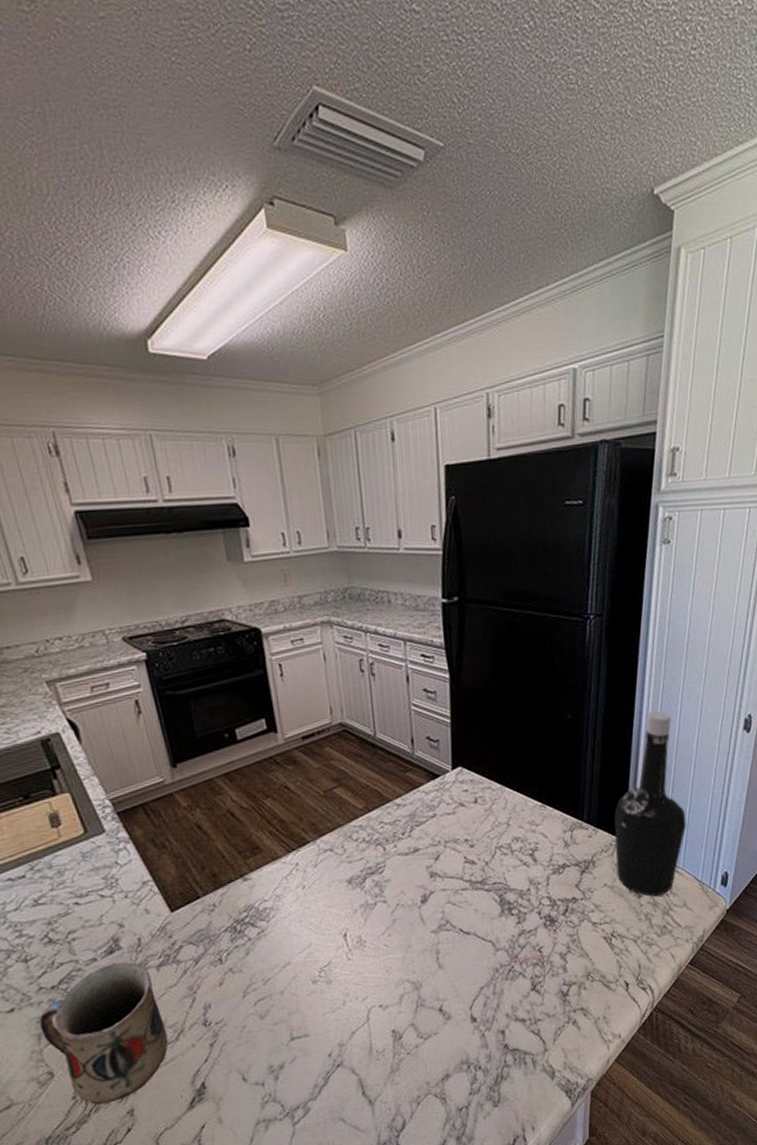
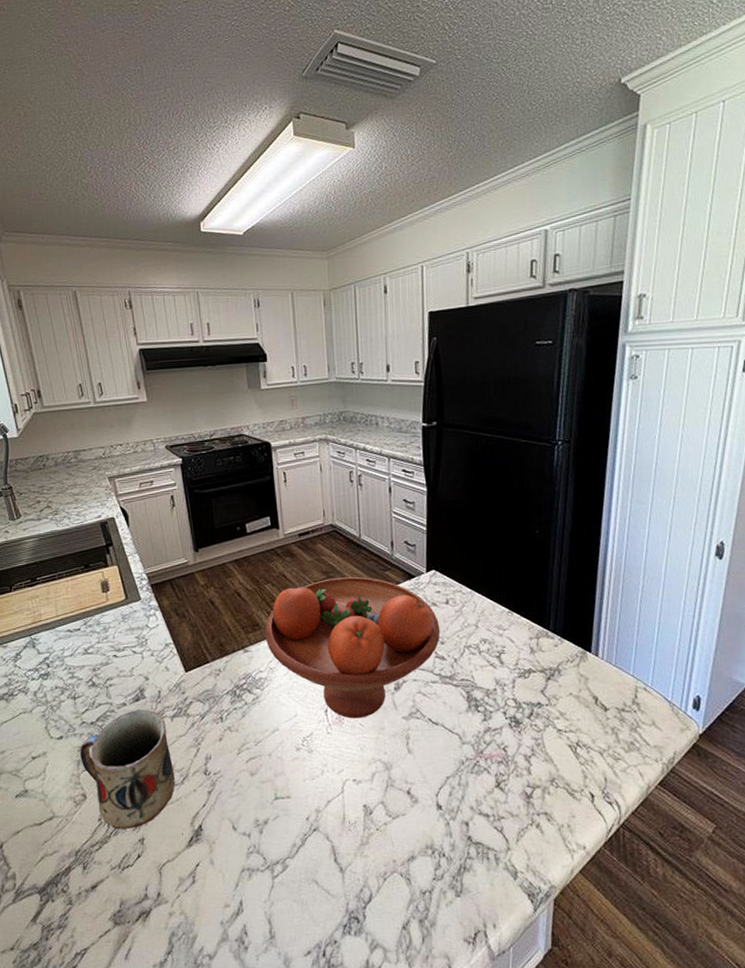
fruit bowl: none [267,781,470,941] -> present [264,576,441,719]
bottle: present [614,710,687,897] -> none [580,532,655,711]

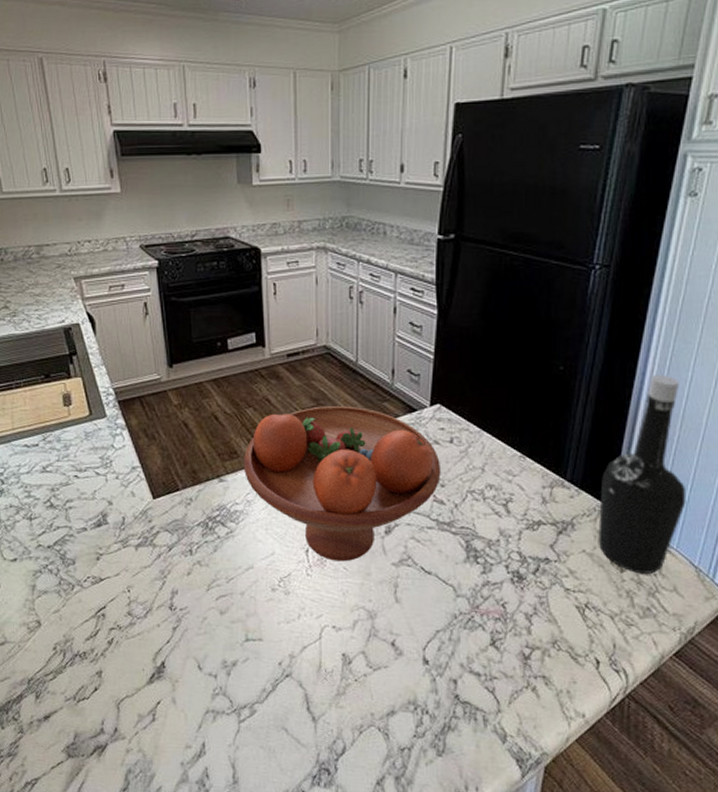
mug: present [80,710,175,829] -> none [35,536,137,660]
bottle: none [580,532,655,711] -> present [598,374,687,574]

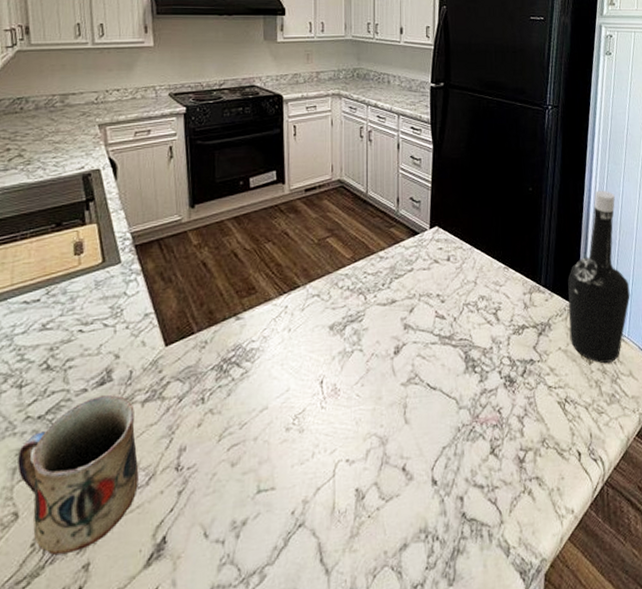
mug: none [35,536,137,660] -> present [17,395,139,555]
fruit bowl: present [243,405,441,562] -> none [260,234,441,389]

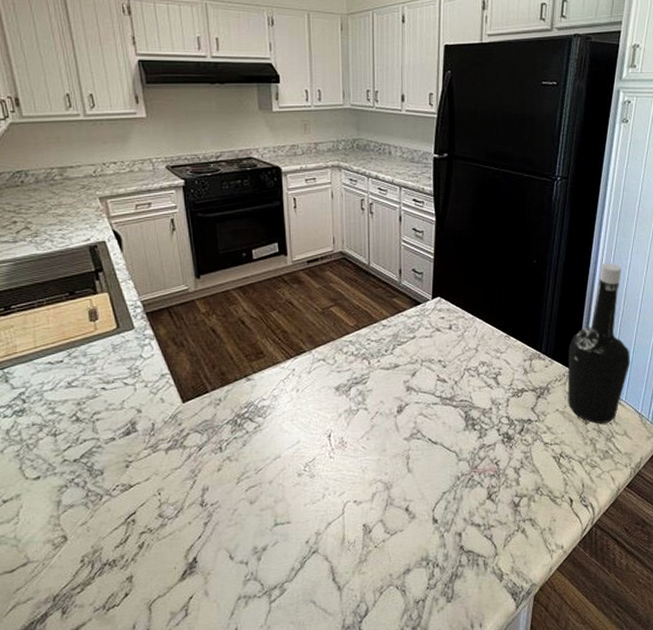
mug: present [17,395,139,555] -> none [60,443,169,569]

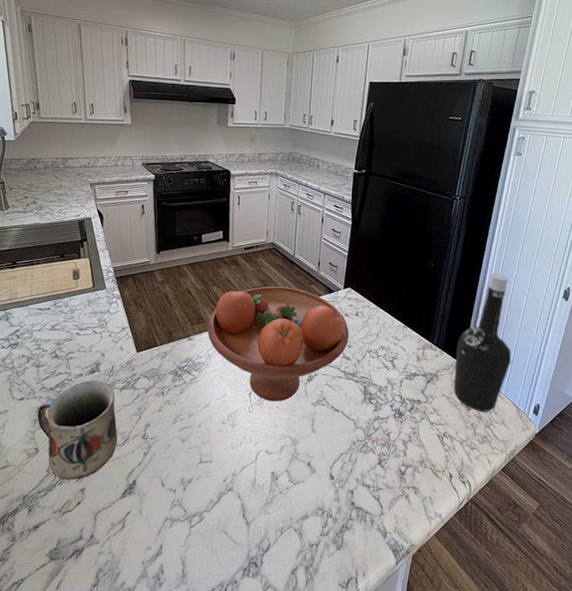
mug: none [60,443,169,569] -> present [37,380,118,480]
fruit bowl: none [269,303,443,442] -> present [207,286,349,402]

